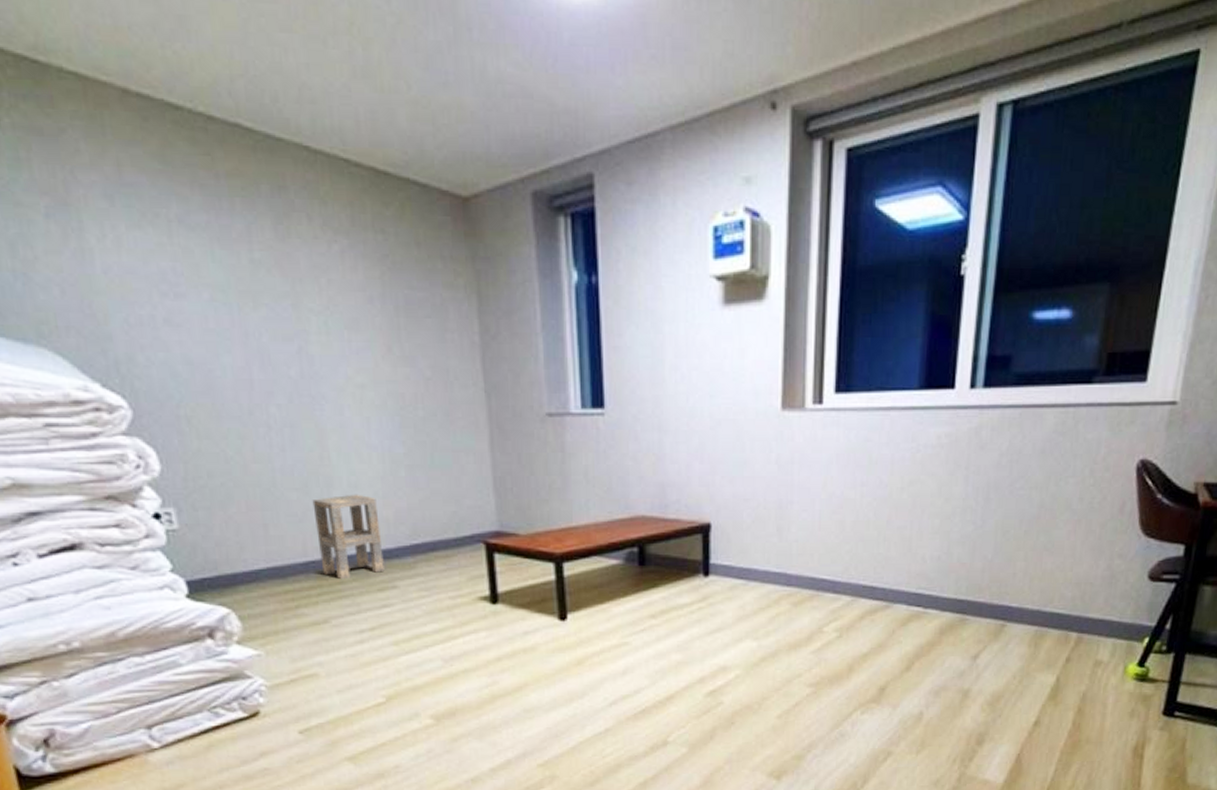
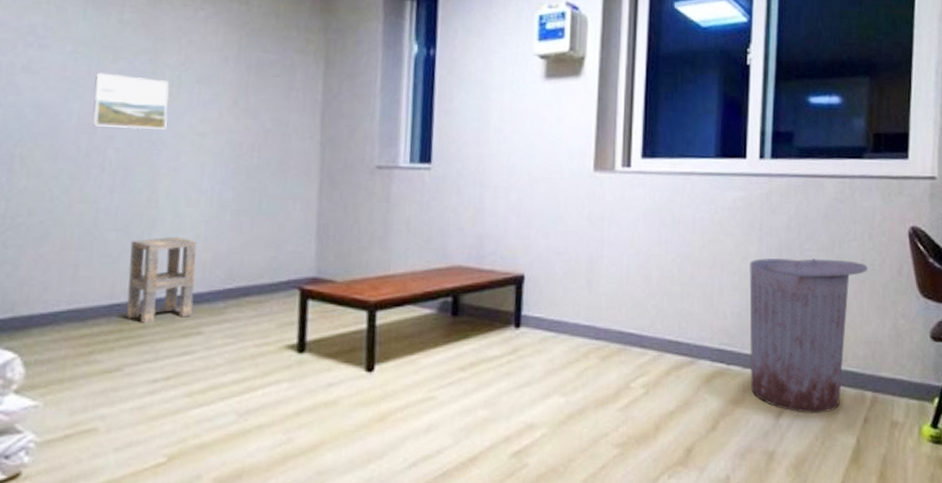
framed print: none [240,322,323,384] -> present [93,72,170,130]
trash can: none [948,498,1086,654] -> present [749,258,868,413]

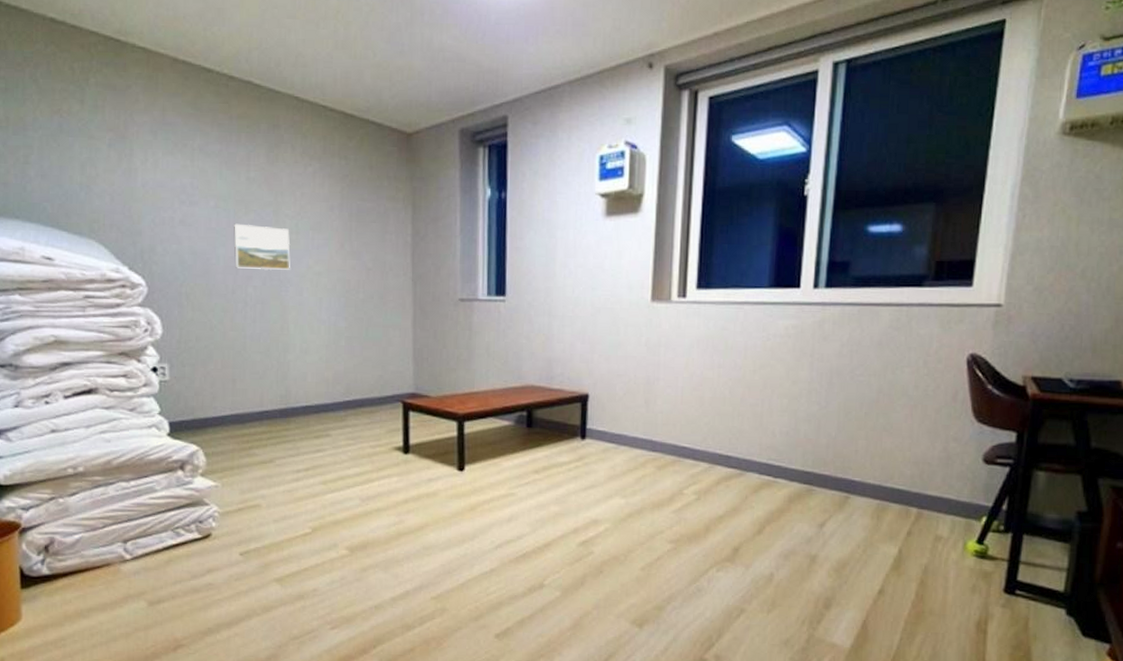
side table: present [126,236,197,325] -> none [271,358,322,428]
trash can: present [749,258,868,413] -> none [796,382,921,525]

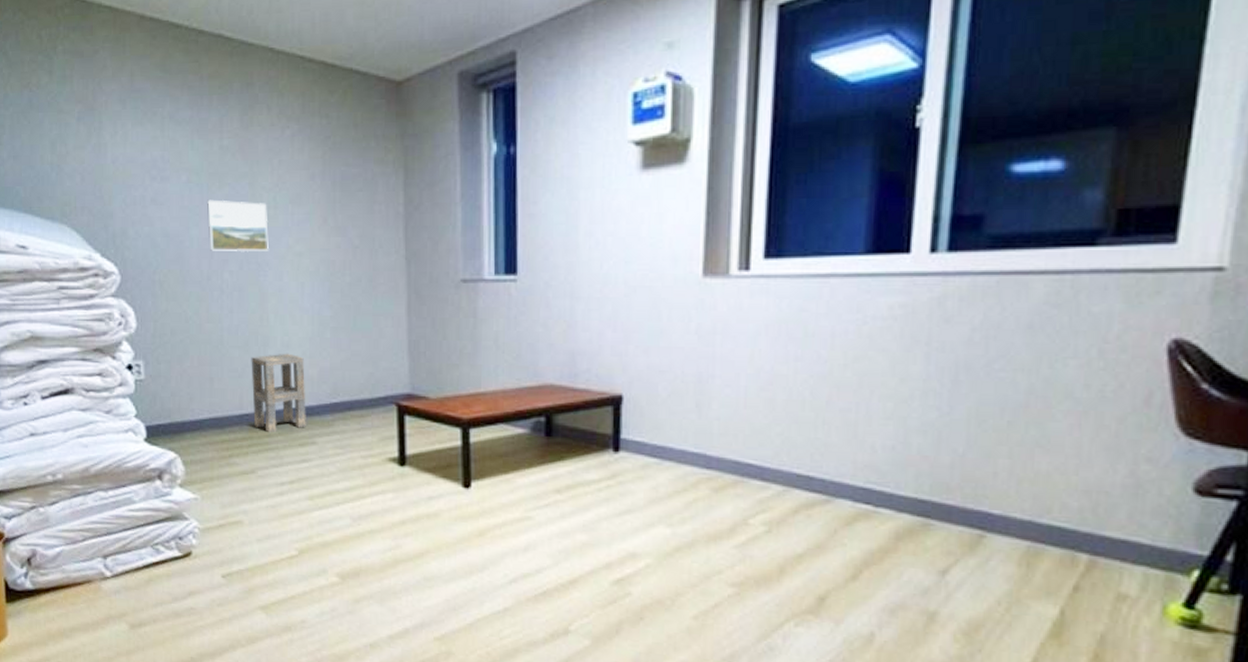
side table: none [271,358,322,428] -> present [251,353,306,433]

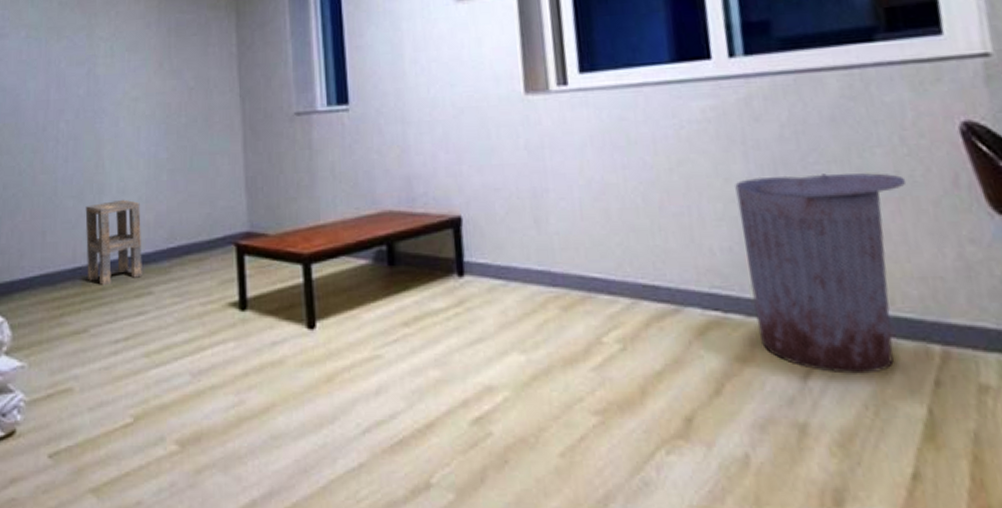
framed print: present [207,199,269,252] -> none [45,52,105,102]
trash can: none [906,380,1094,574] -> present [735,173,907,374]

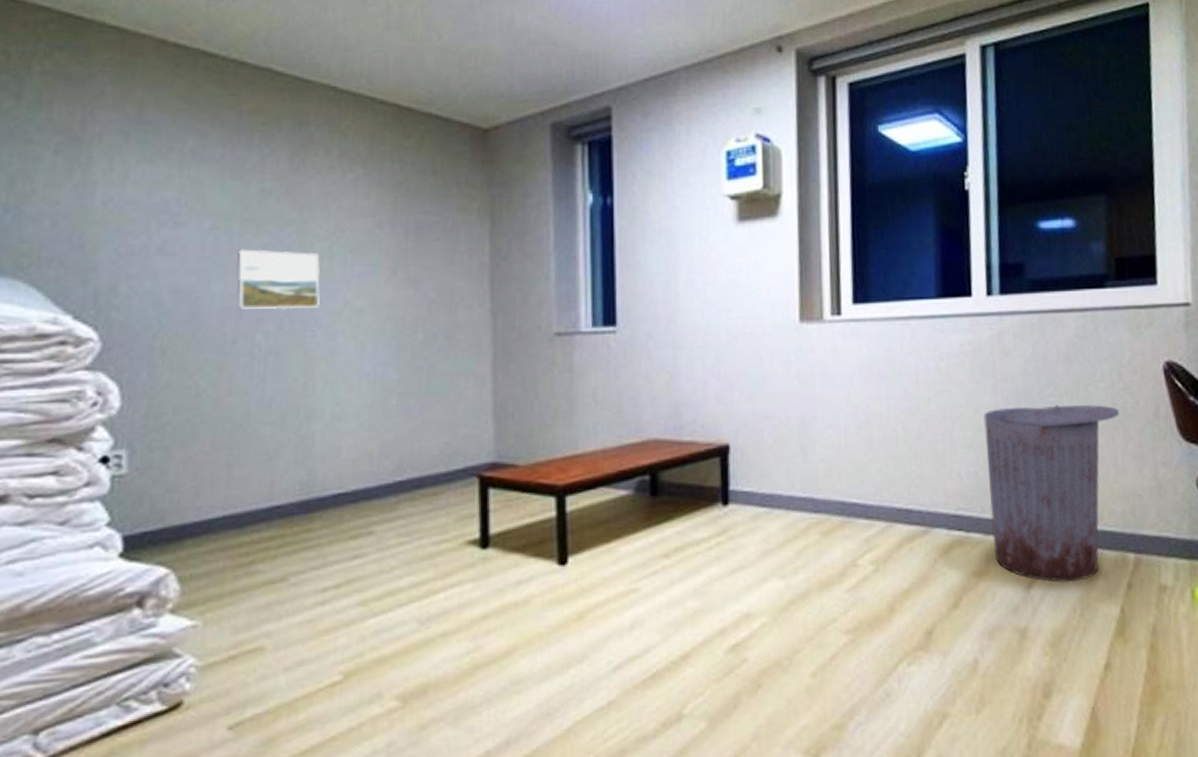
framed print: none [45,52,105,102] -> present [237,249,320,310]
side table: present [85,199,142,286] -> none [287,426,362,527]

